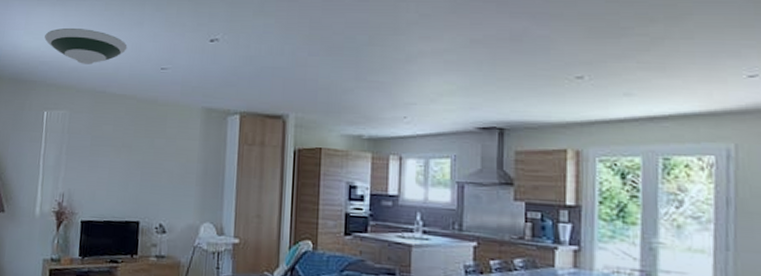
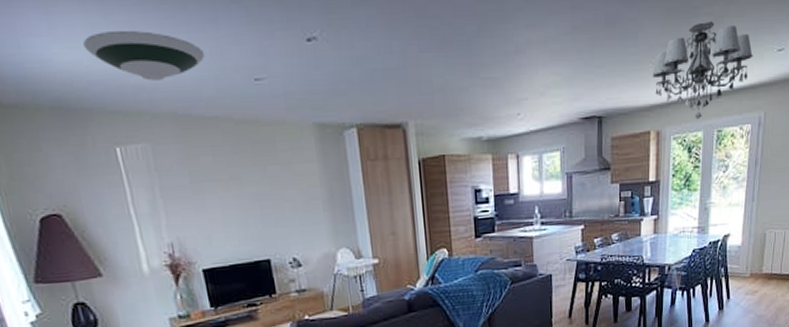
chandelier: none [569,41,712,144] -> present [652,20,754,120]

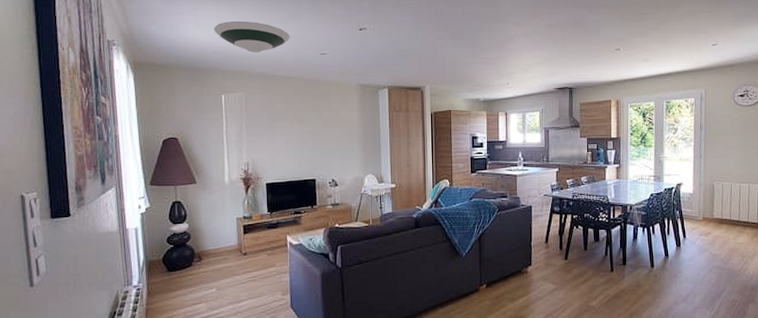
chandelier: present [652,20,754,120] -> none [611,23,693,93]

